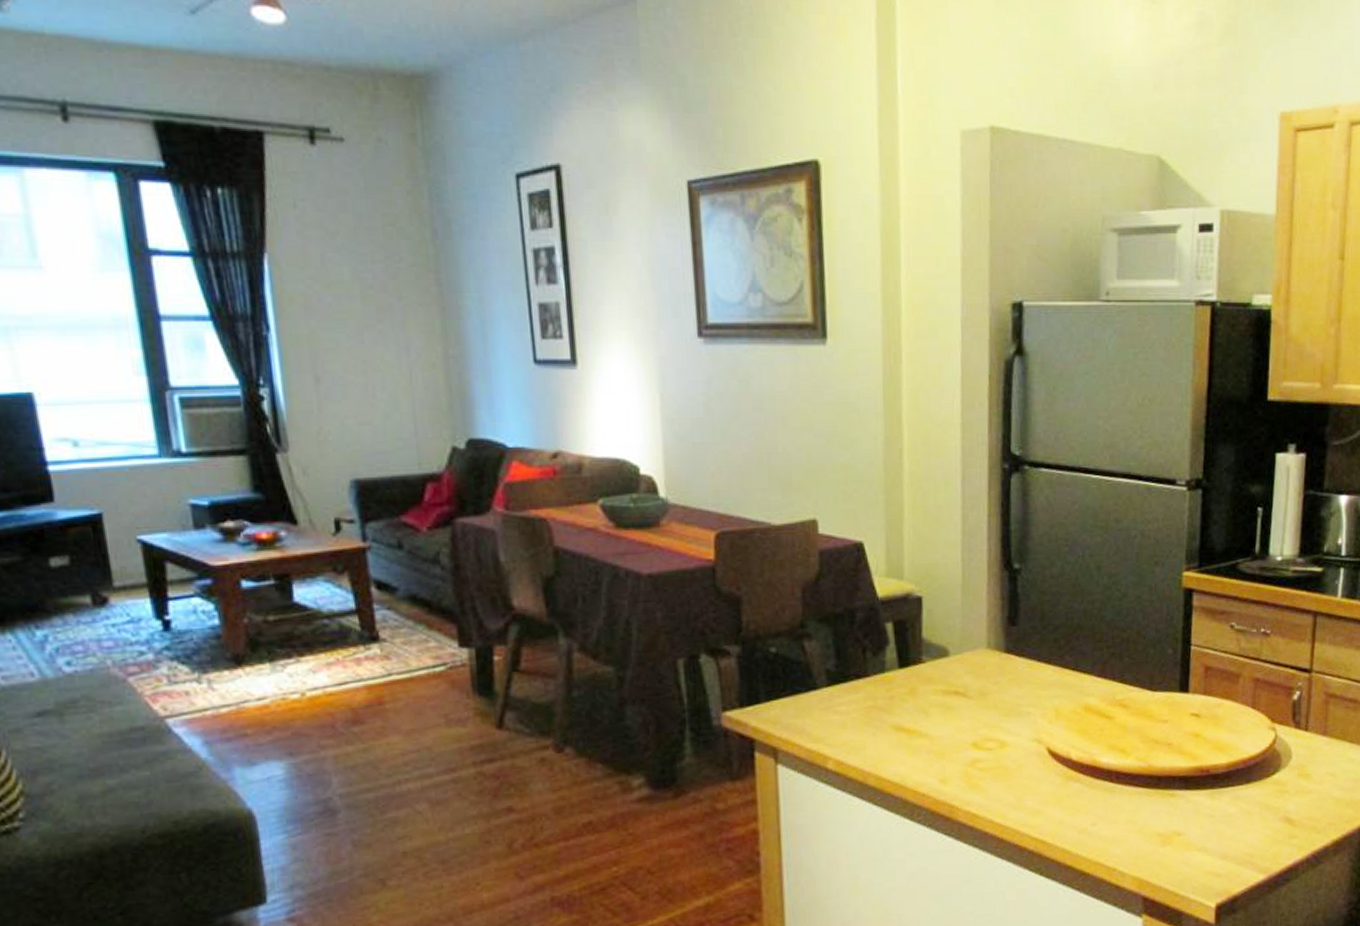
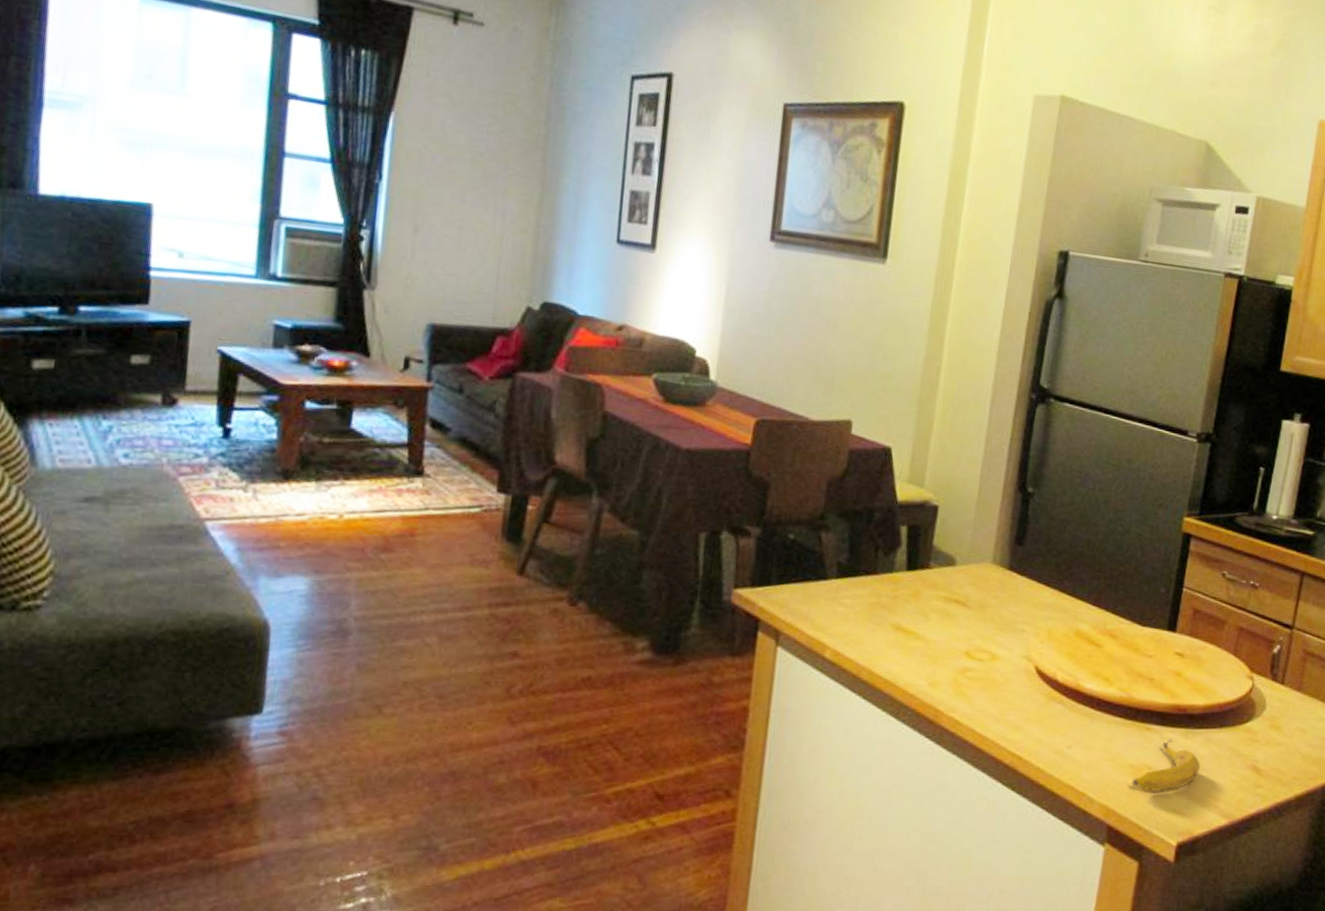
banana: none [1162,801,1231,857] -> present [1132,739,1201,791]

